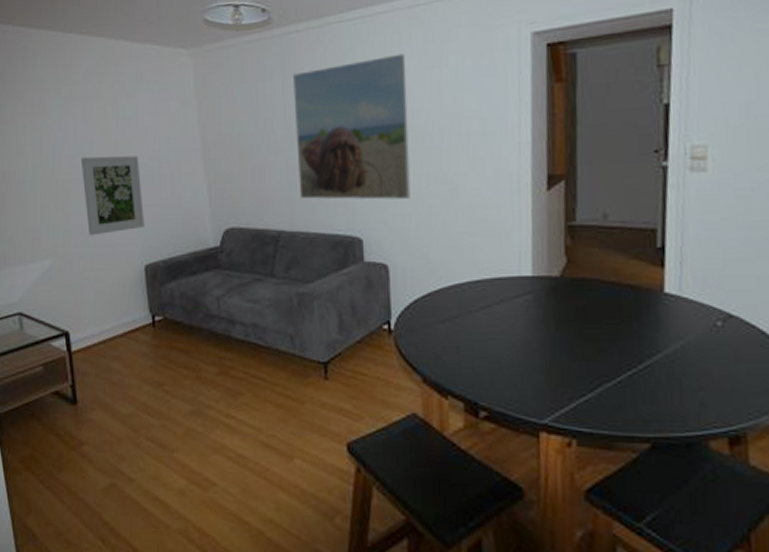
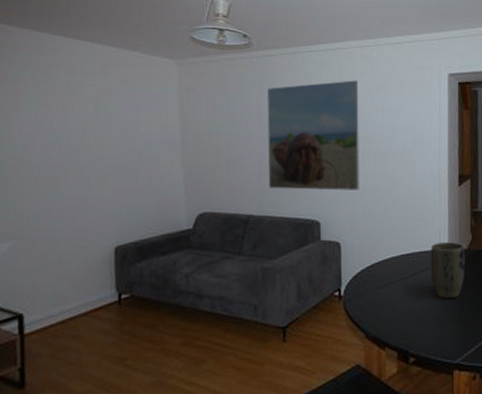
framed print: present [80,155,144,236] -> none [54,146,119,220]
plant pot: none [507,267,557,342] -> present [431,242,465,299]

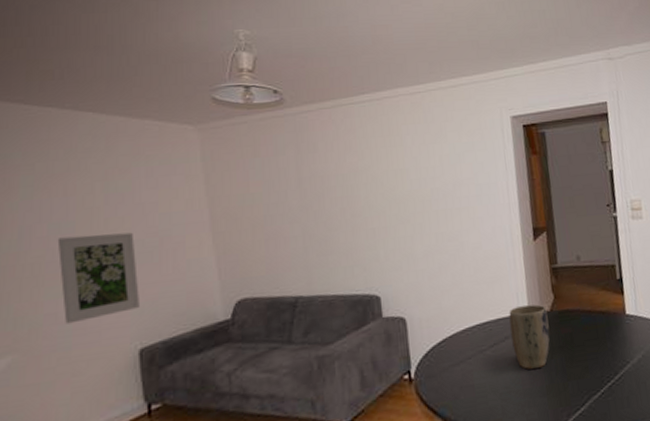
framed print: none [54,146,119,220] -> present [57,232,139,324]
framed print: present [267,80,360,191] -> none [307,131,422,264]

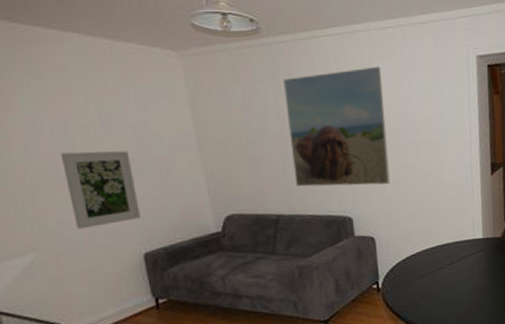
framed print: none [307,131,422,264] -> present [283,66,390,187]
plant pot: present [509,304,550,370] -> none [465,231,500,286]

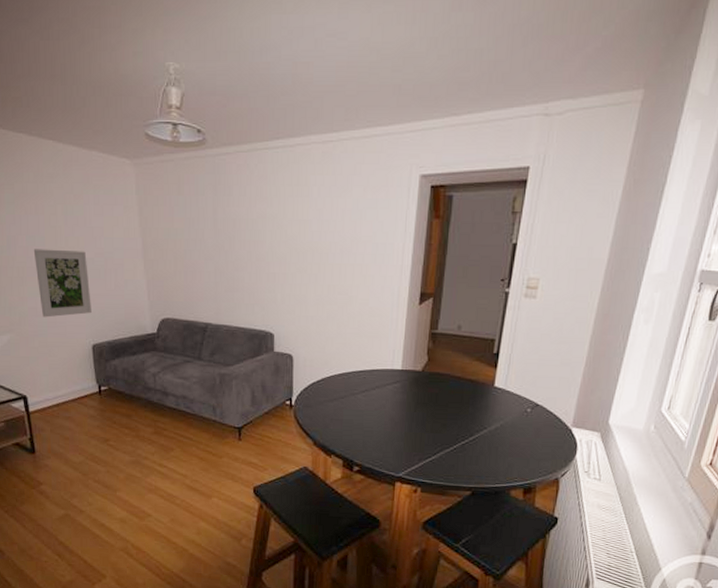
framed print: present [283,66,390,187] -> none [223,182,318,304]

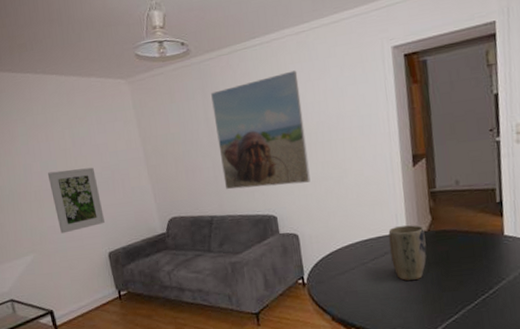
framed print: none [223,182,318,304] -> present [211,70,311,190]
plant pot: none [381,362,419,418] -> present [388,225,427,281]

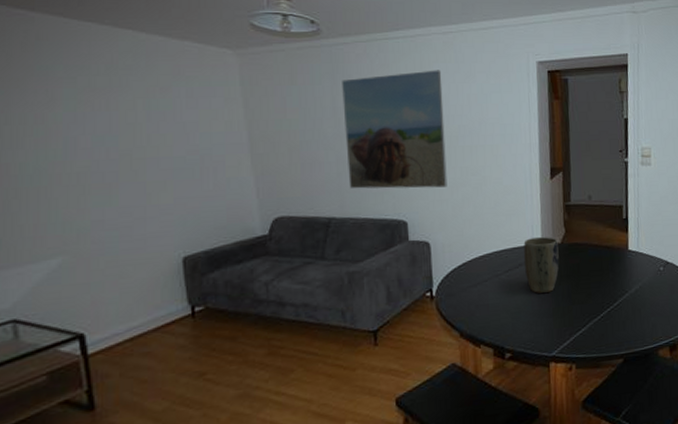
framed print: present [47,167,105,234] -> none [101,149,182,231]

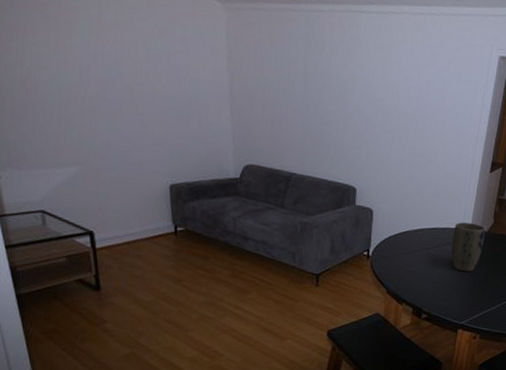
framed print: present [342,70,448,189] -> none [311,47,407,163]

